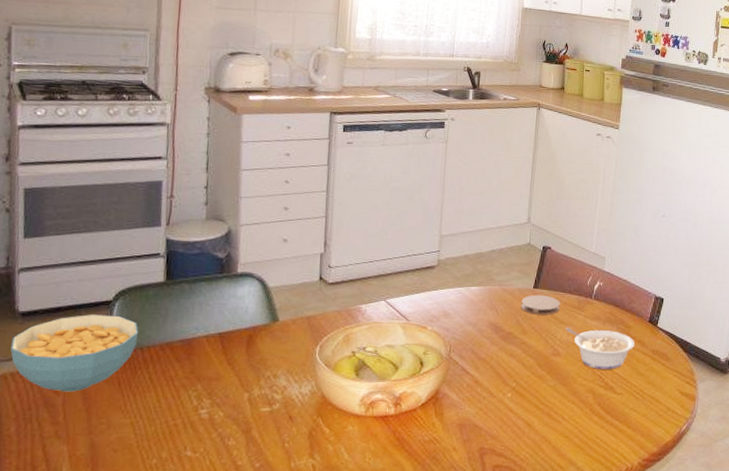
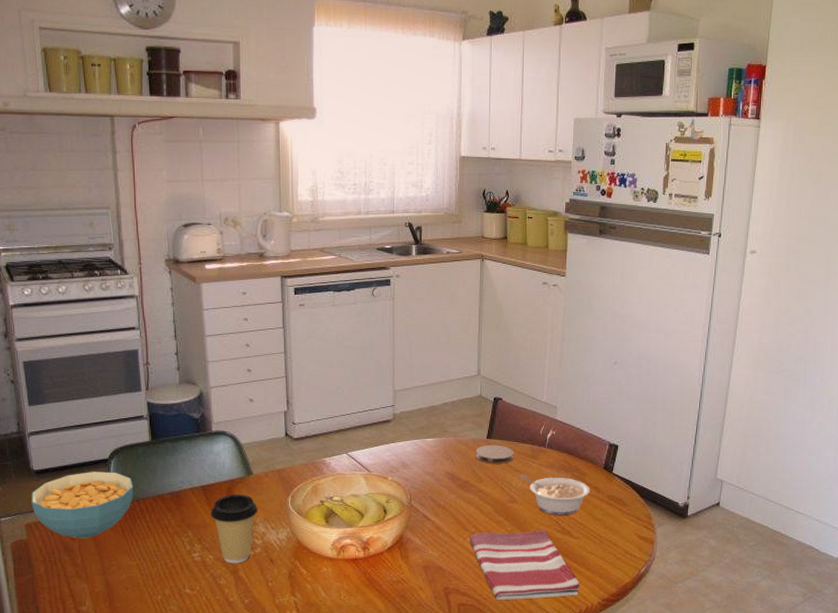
coffee cup: none [225,343,281,422] -> present [210,494,258,564]
dish towel: none [508,384,621,462] -> present [468,529,580,601]

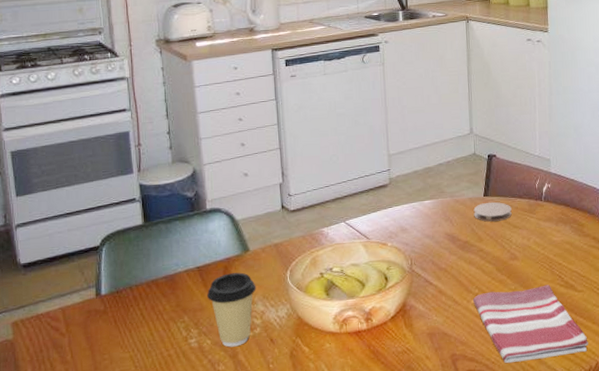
cereal bowl: present [31,472,134,539] -> none [18,259,127,334]
legume: present [520,476,590,515] -> none [520,230,589,269]

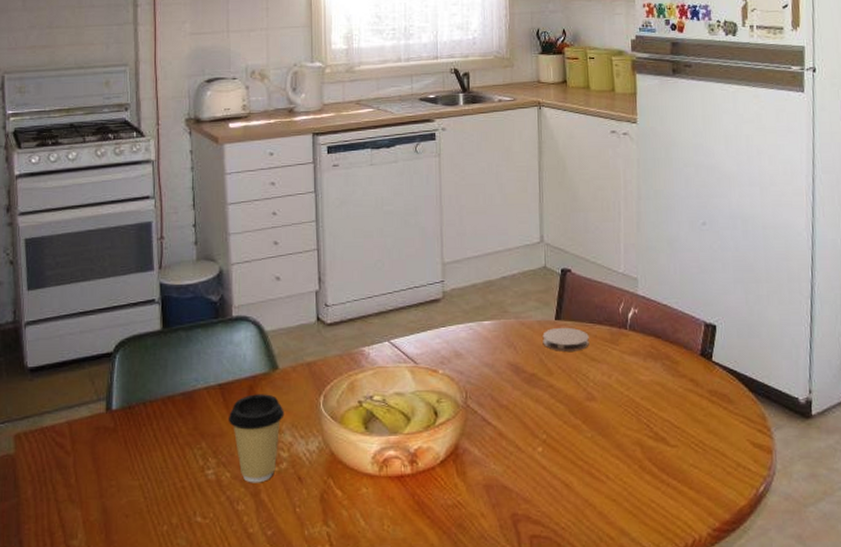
dish towel: present [472,284,589,364] -> none [539,435,684,531]

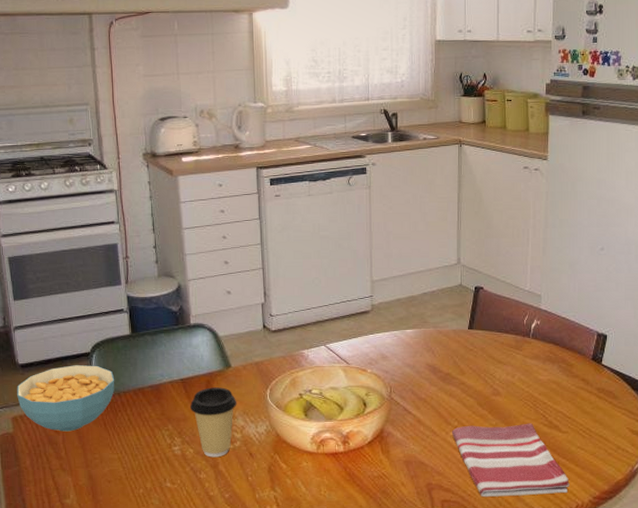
cereal bowl: none [23,368,141,452] -> present [17,365,115,432]
dish towel: none [539,435,684,531] -> present [451,423,570,498]
coaster: present [542,327,589,351] -> none [457,335,497,355]

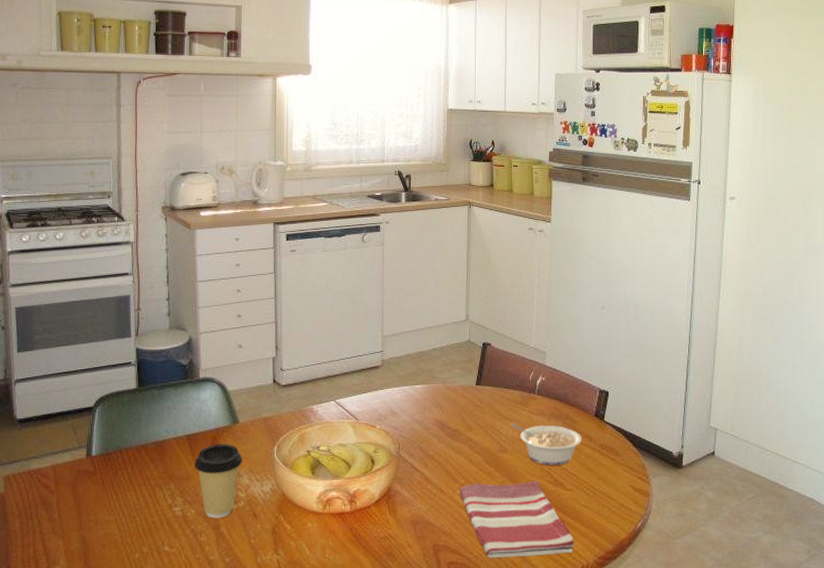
cereal bowl: present [17,365,115,432] -> none [12,420,118,492]
legume: none [504,367,578,408] -> present [510,424,582,466]

